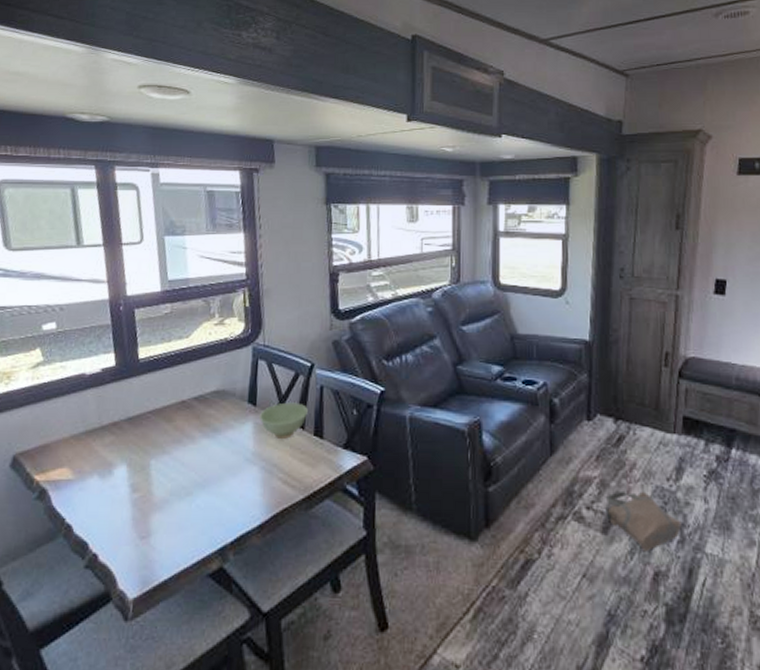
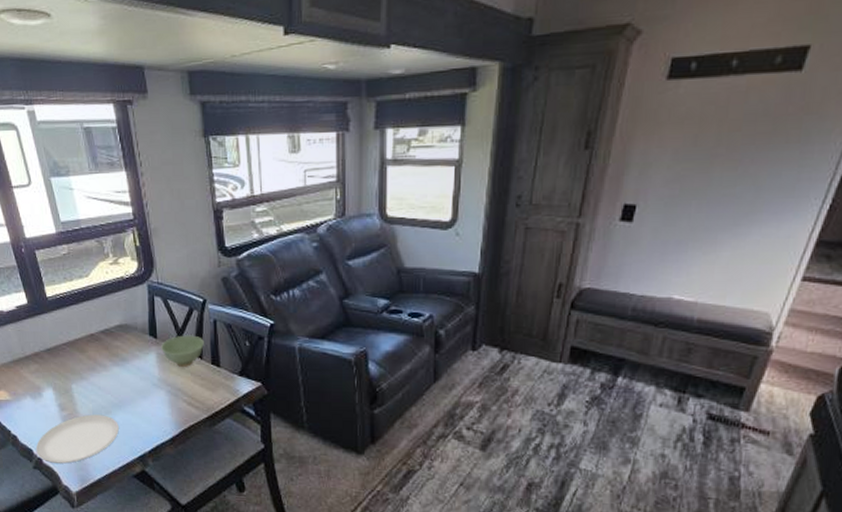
plate: none [92,496,199,561] -> present [36,414,119,464]
tote bag: present [605,491,682,552] -> none [485,414,559,467]

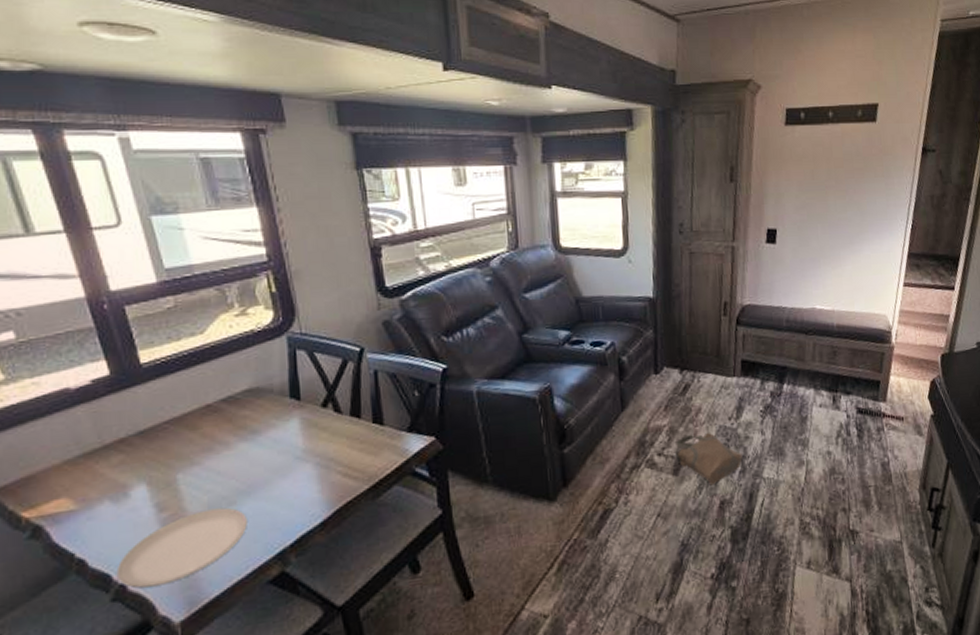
bowl: present [161,335,204,367] -> none [306,391,363,431]
tote bag: none [485,414,559,467] -> present [675,432,743,486]

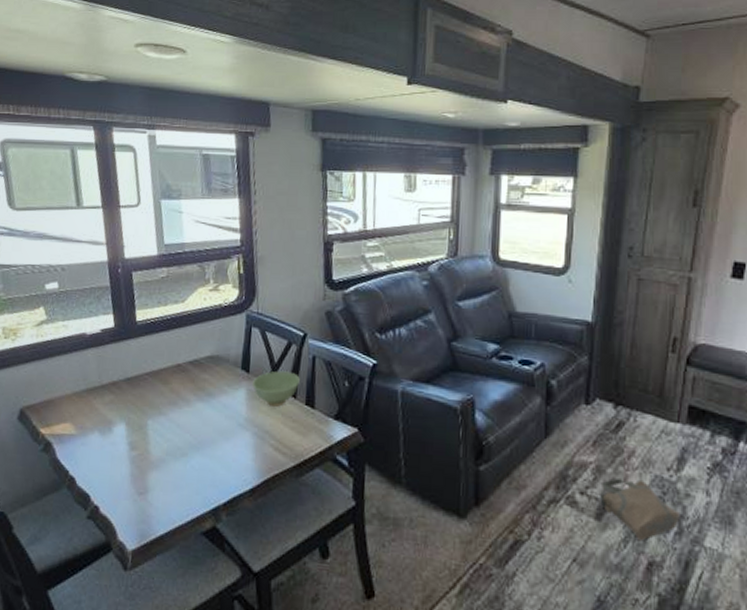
plate: present [116,507,247,589] -> none [94,456,194,515]
bowl: none [306,391,363,431] -> present [252,370,300,407]

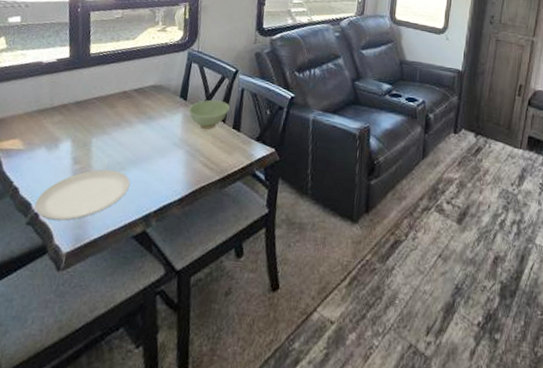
plate: none [94,456,194,515] -> present [34,169,130,221]
tote bag: present [600,478,680,541] -> none [461,191,519,241]

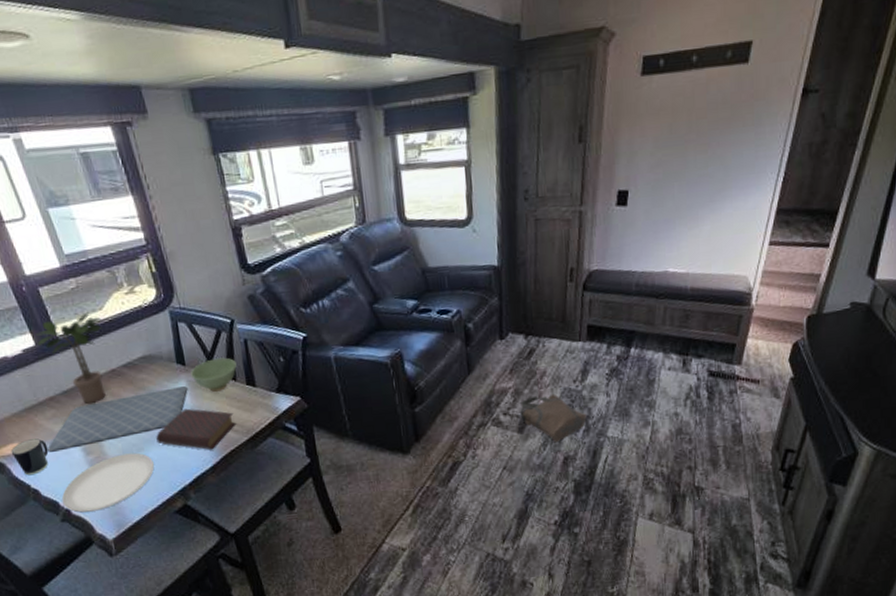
mug: none [9,138,44,173] -> present [11,438,49,476]
placemat: none [42,117,182,155] -> present [48,386,188,452]
potted plant: none [72,39,132,117] -> present [35,312,106,404]
book: none [139,138,214,182] -> present [156,408,235,450]
tote bag: none [461,191,519,241] -> present [520,393,587,443]

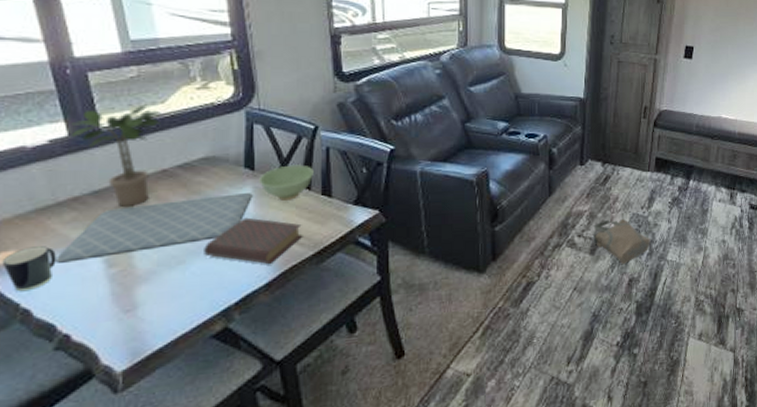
plate: present [61,452,154,513] -> none [61,266,195,339]

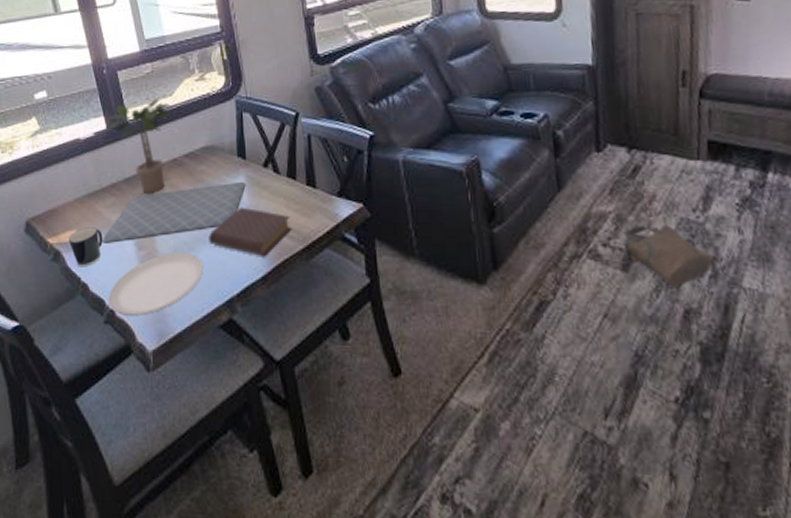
plate: none [61,266,195,339] -> present [108,252,203,315]
bowl: present [259,164,314,201] -> none [250,153,298,191]

